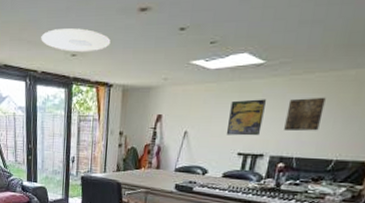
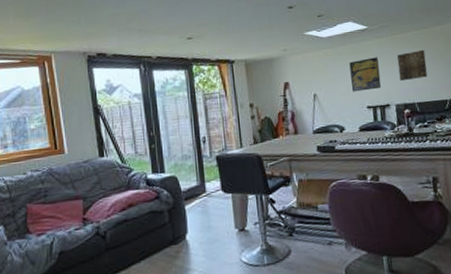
ceiling light: present [41,28,111,53] -> none [152,14,226,36]

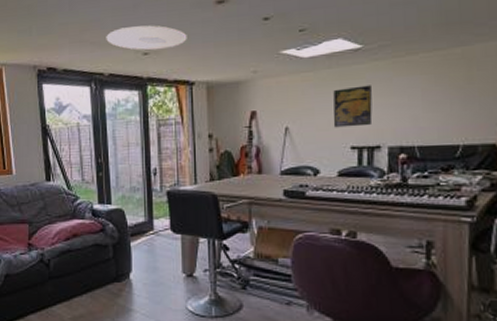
ceiling light: none [152,14,226,36] -> present [106,25,187,51]
wall art: present [396,49,428,81] -> none [396,78,437,118]

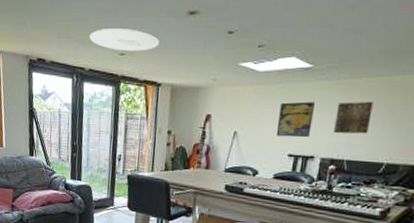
wall art: none [396,78,437,118] -> present [334,101,374,134]

